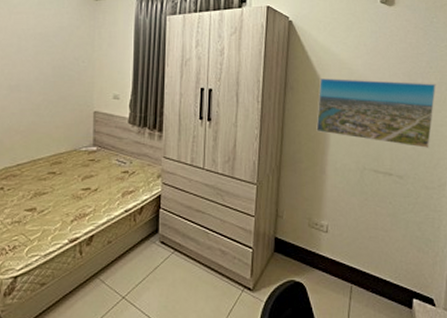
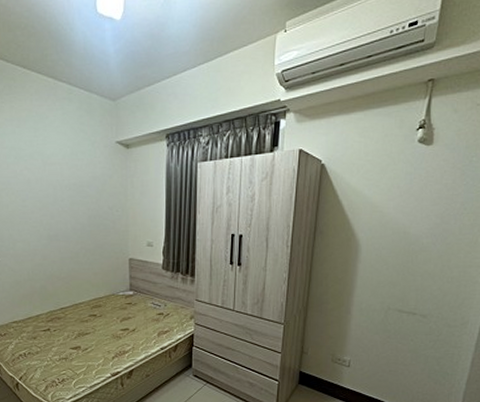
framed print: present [316,78,436,149] -> none [344,222,469,290]

